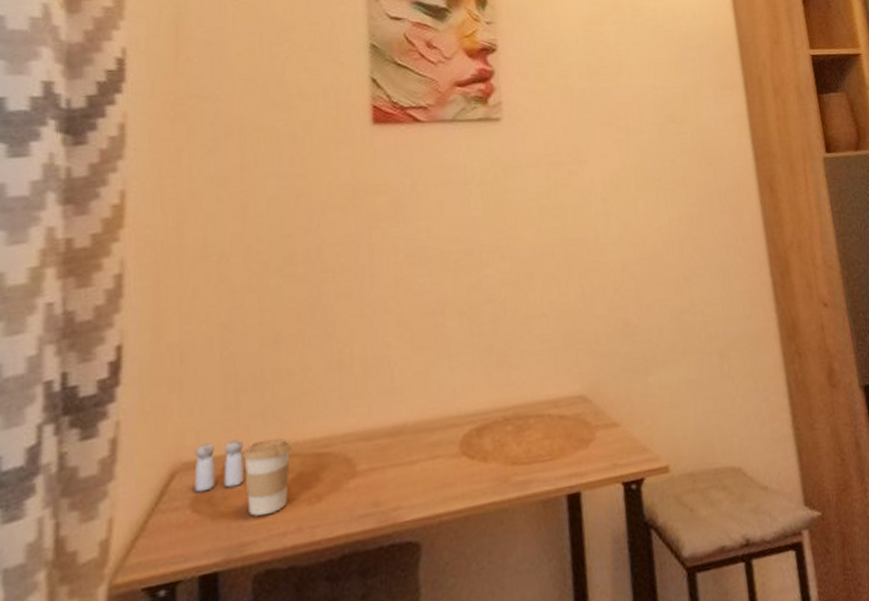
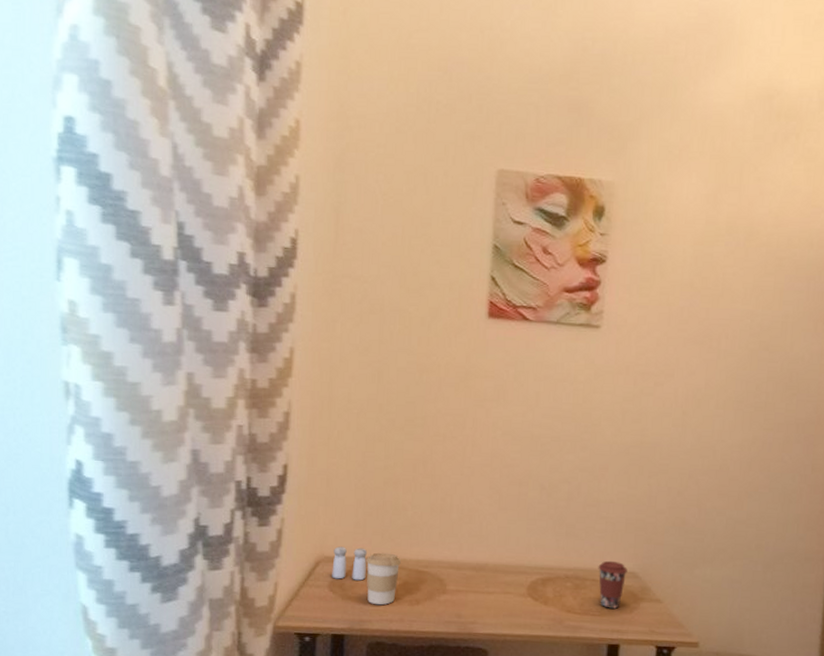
coffee cup: none [540,386,575,448] -> present [598,560,627,609]

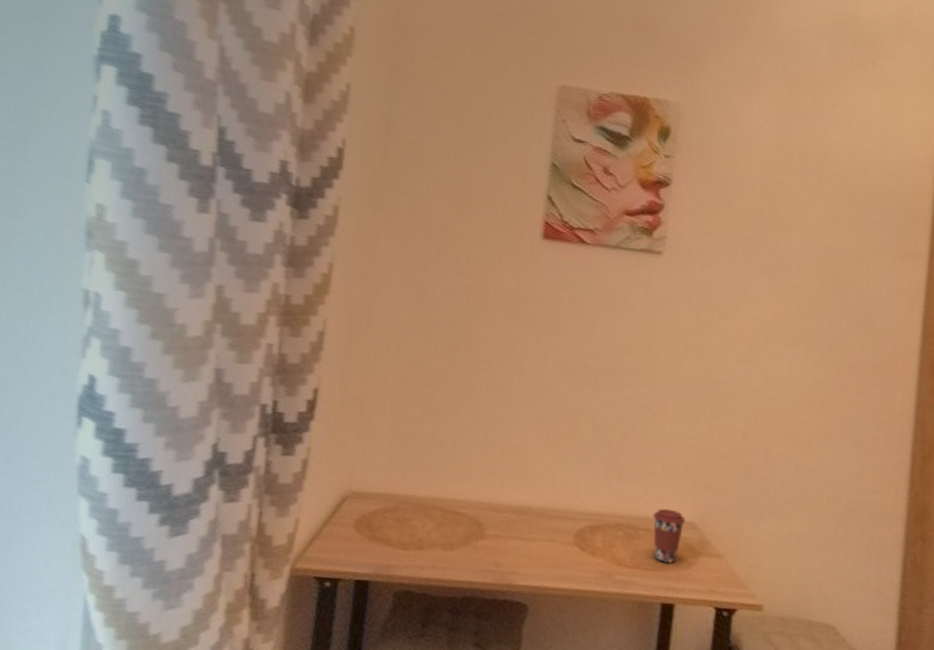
salt and pepper shaker: present [332,546,367,581] -> none [359,481,399,521]
coffee cup: present [366,552,401,605] -> none [397,489,436,549]

